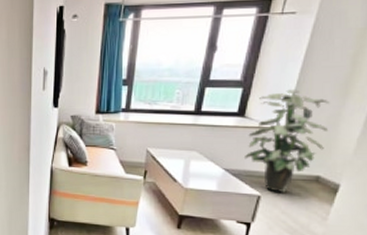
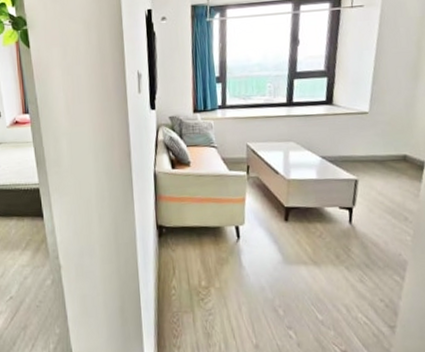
indoor plant: present [245,89,330,192] -> none [338,75,406,174]

